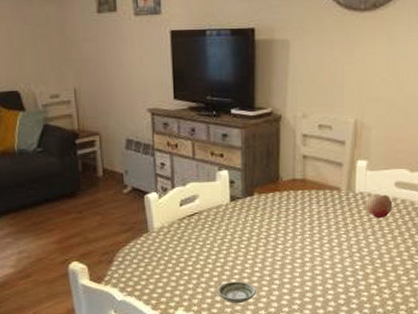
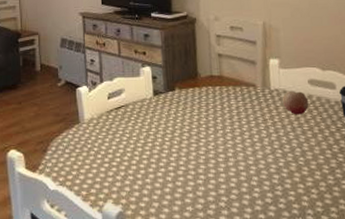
saucer: present [217,281,256,304] -> none [144,175,182,199]

